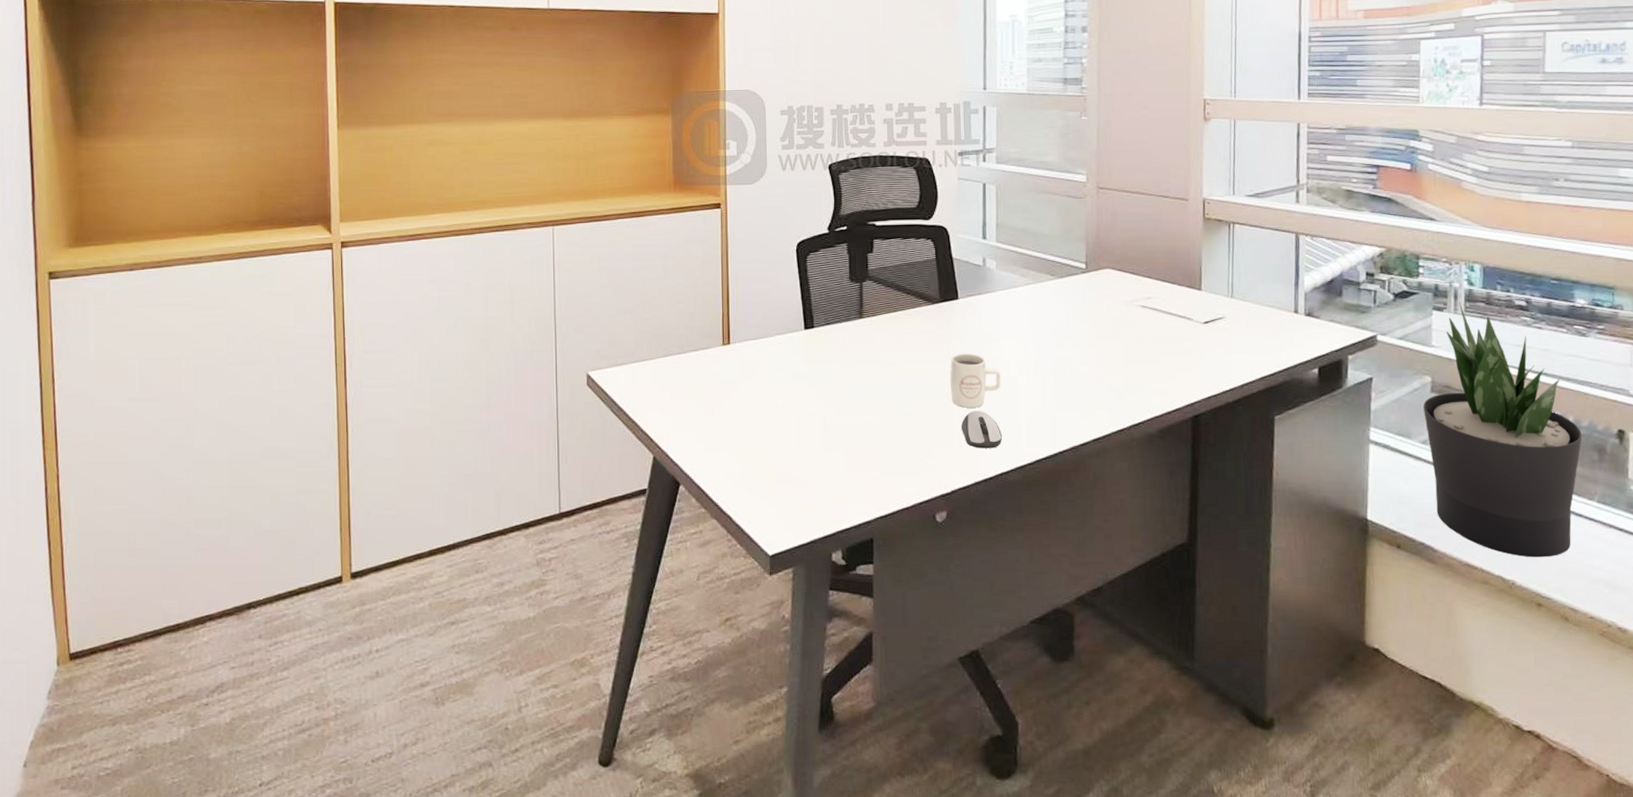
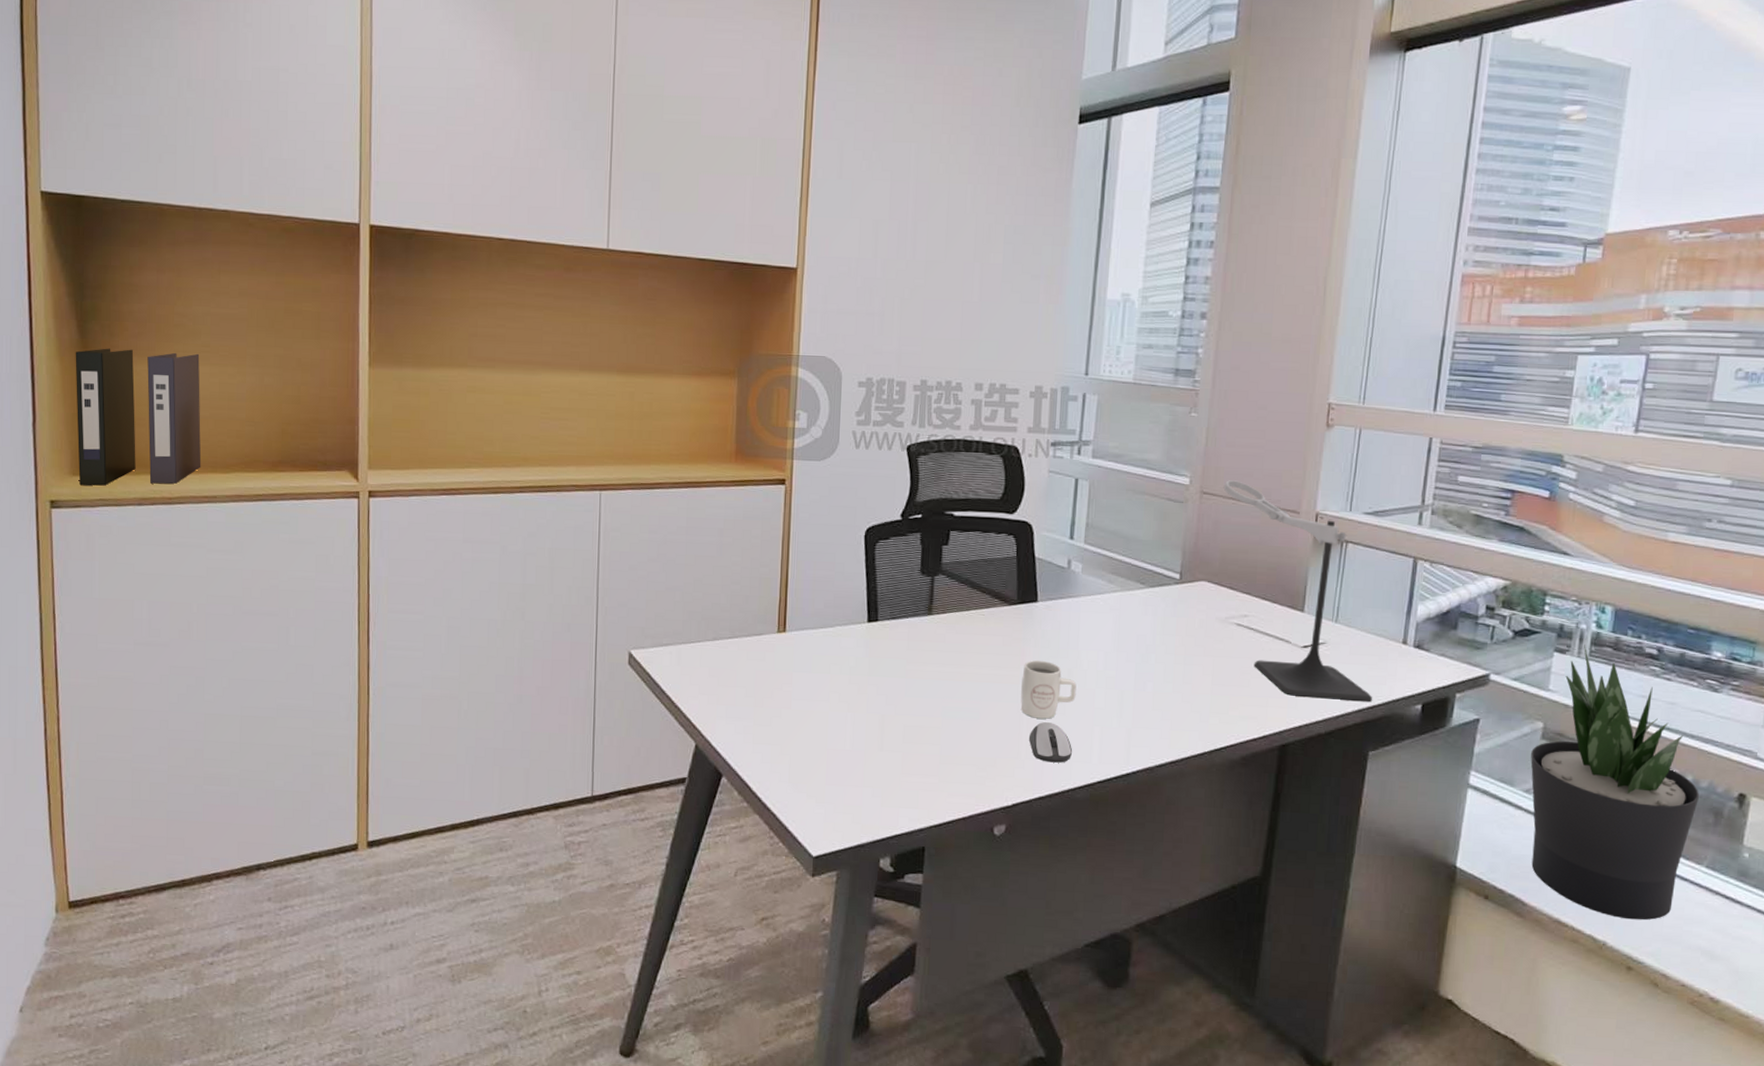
binder: none [70,128,127,257] -> present [75,348,136,486]
binder: none [136,128,187,250] -> present [147,352,202,484]
speaker stand: none [1117,175,1272,370] -> present [1223,480,1372,701]

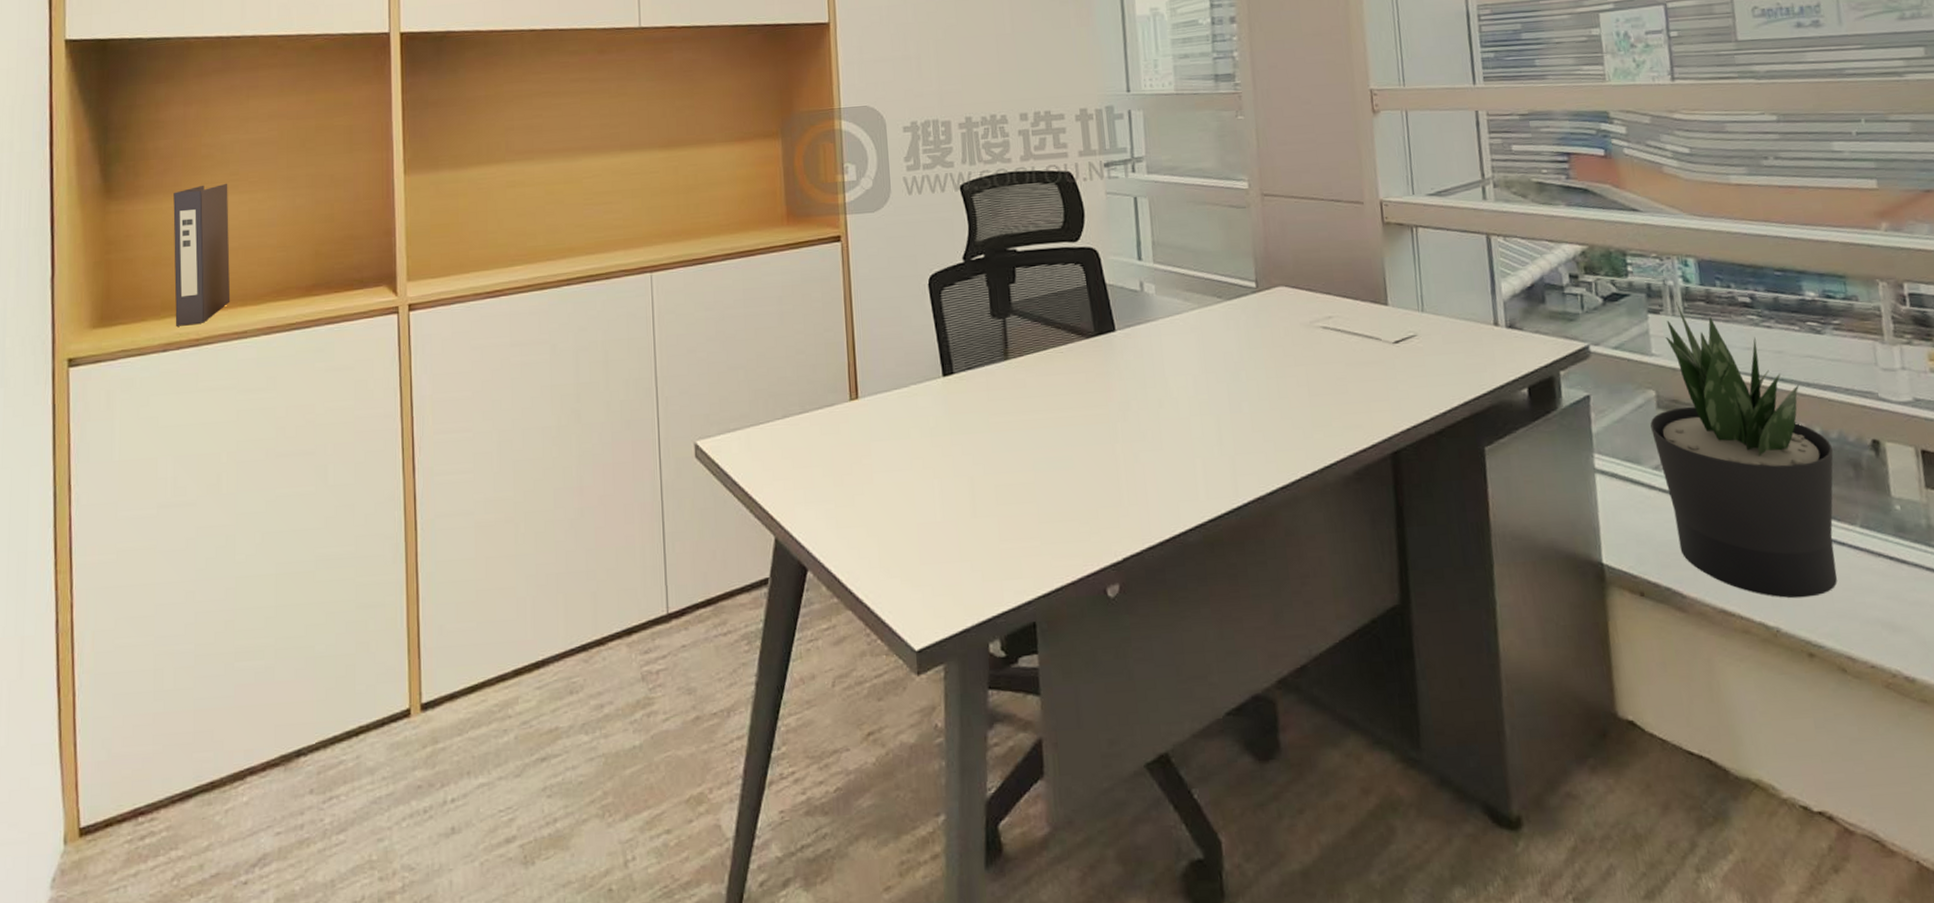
binder: present [75,348,136,486] -> none [97,187,161,339]
mug: present [1020,660,1077,719] -> none [1111,394,1171,458]
computer mouse: present [1029,721,1073,763] -> none [1129,460,1178,506]
speaker stand: present [1223,480,1372,701] -> none [1282,178,1476,397]

